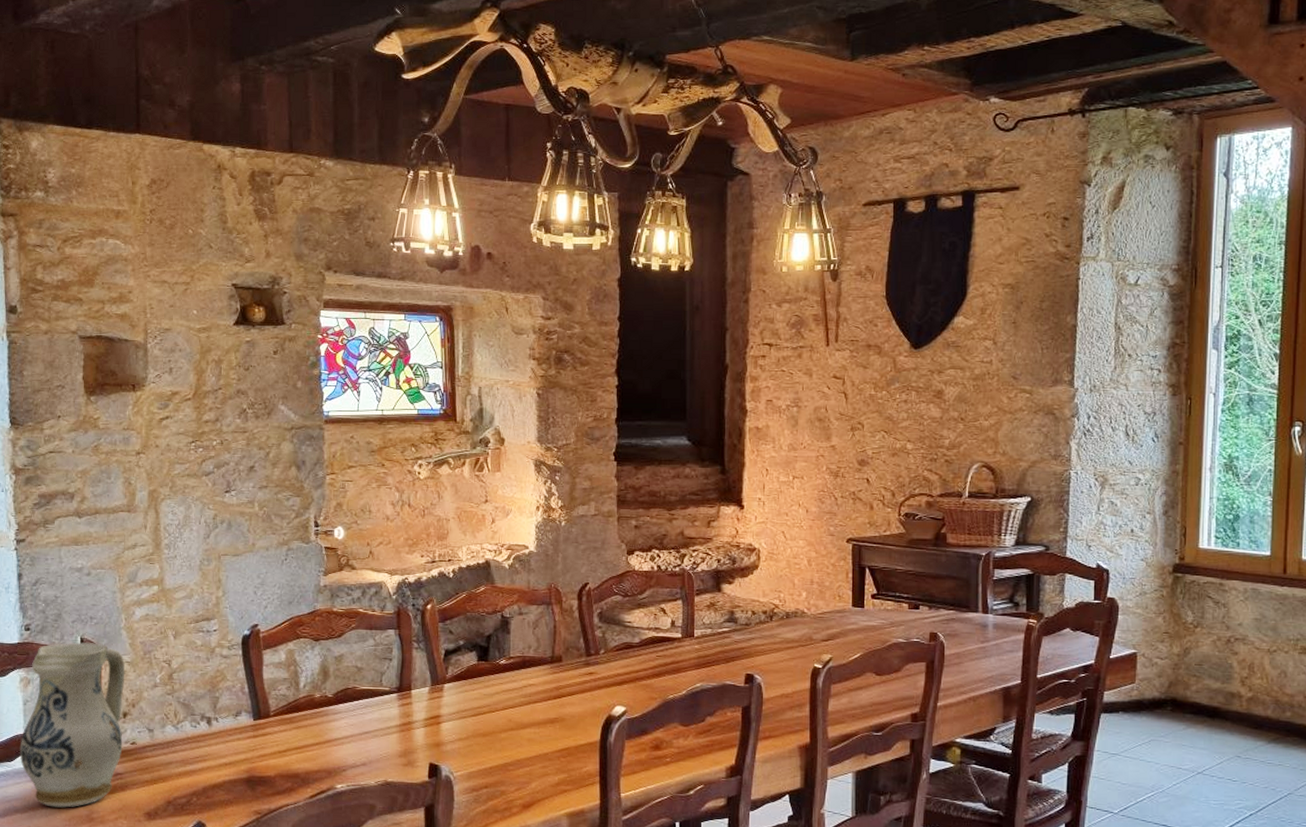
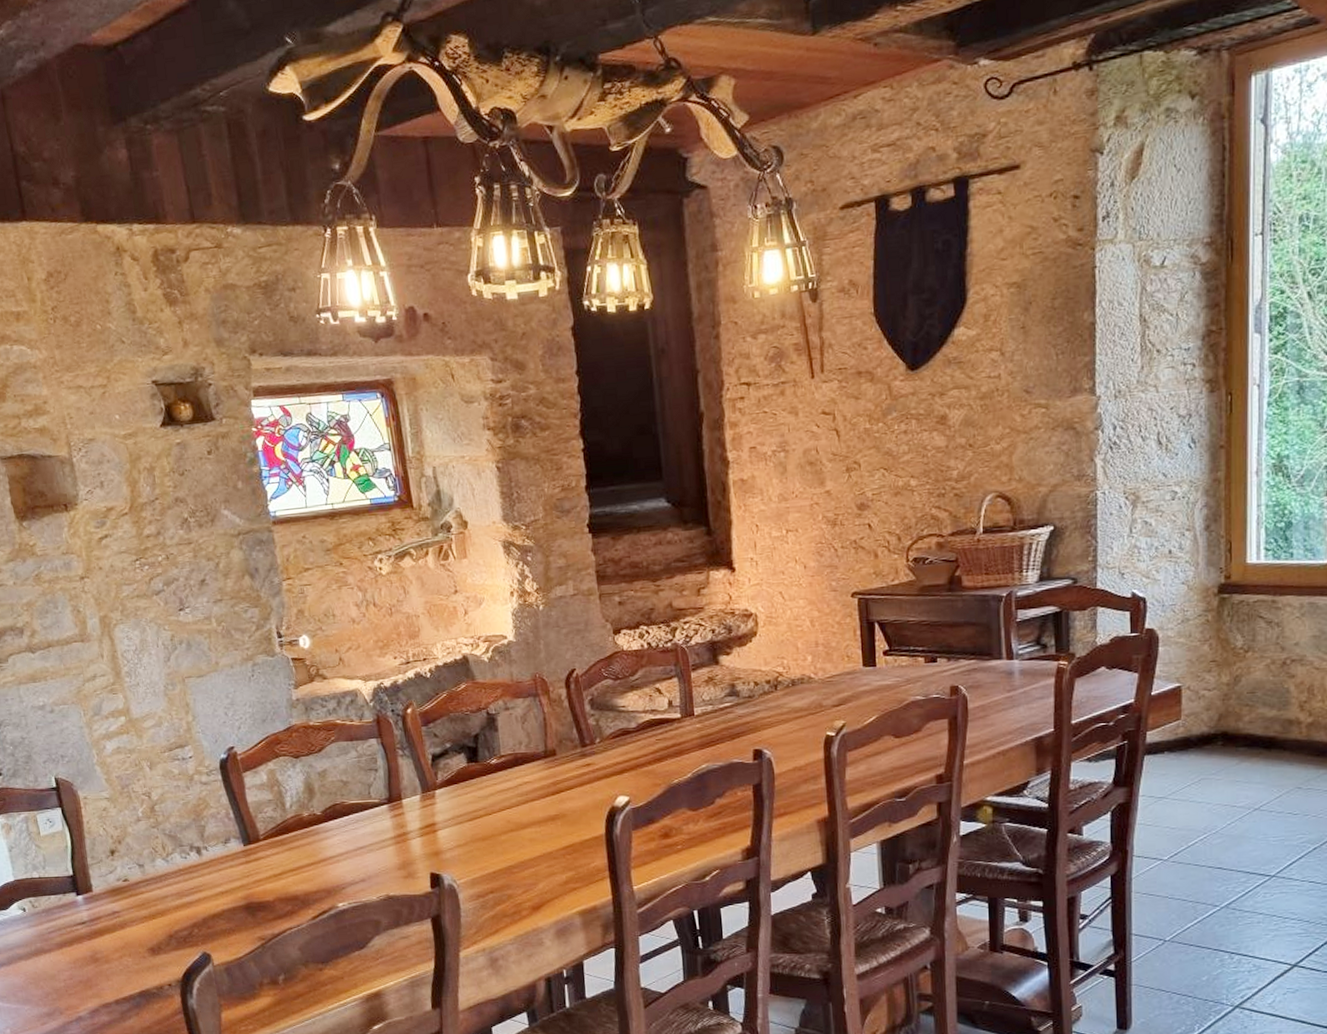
ceramic pitcher: present [19,642,126,808] -> none [9,781,116,951]

